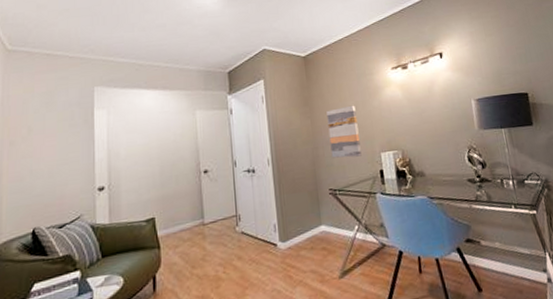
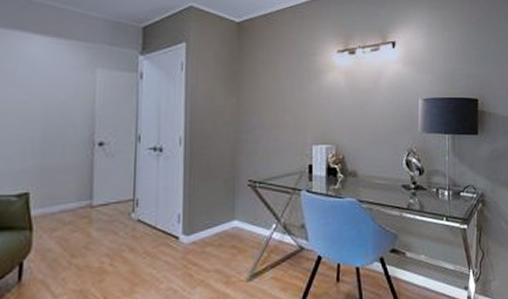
wall art: present [326,105,362,158] -> none [256,87,291,147]

